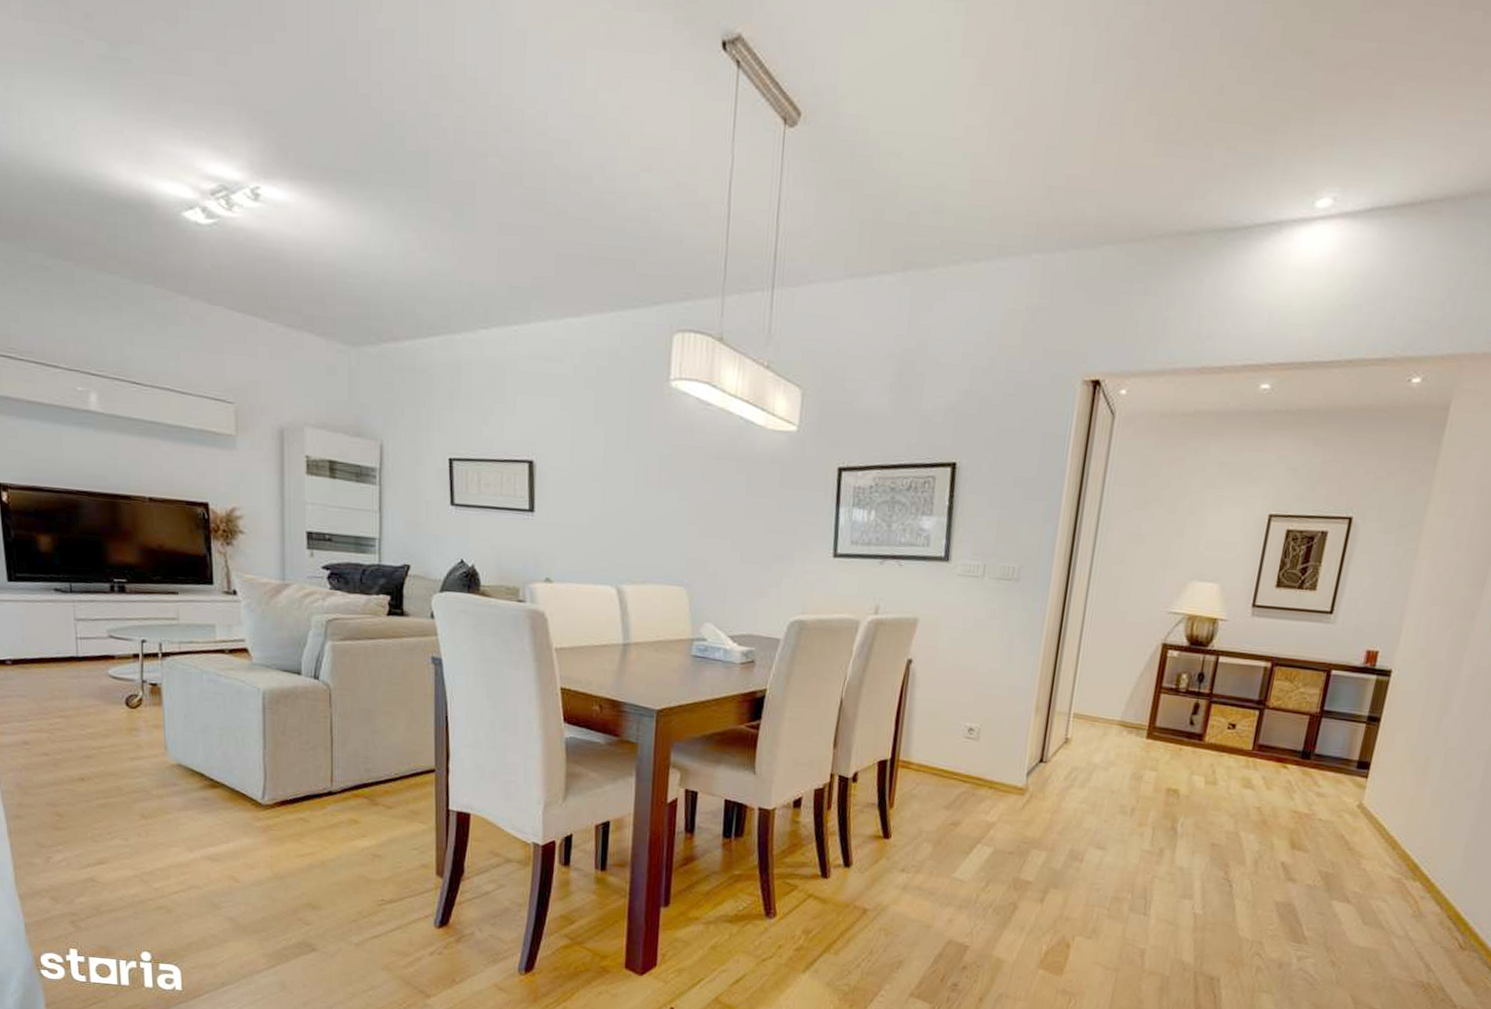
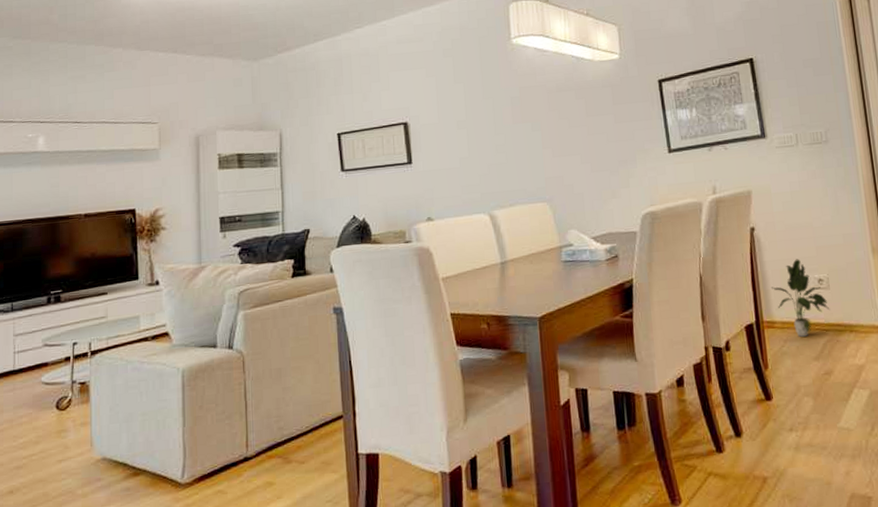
potted plant: none [916,702,974,784] -> present [771,259,830,337]

